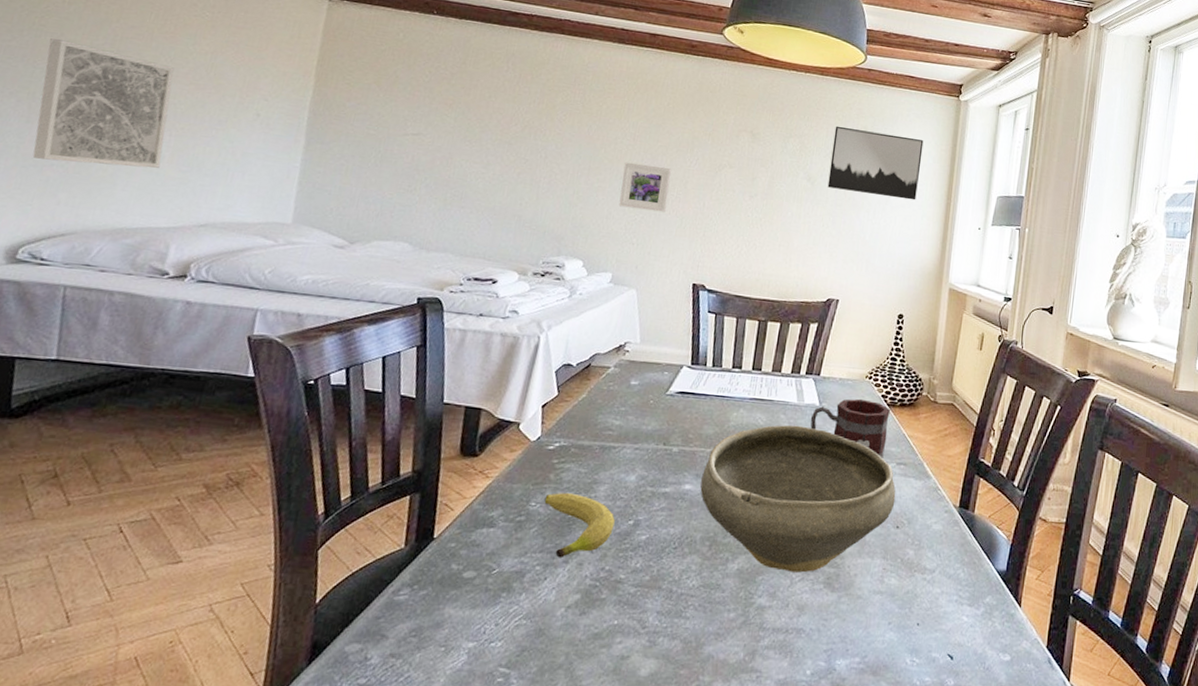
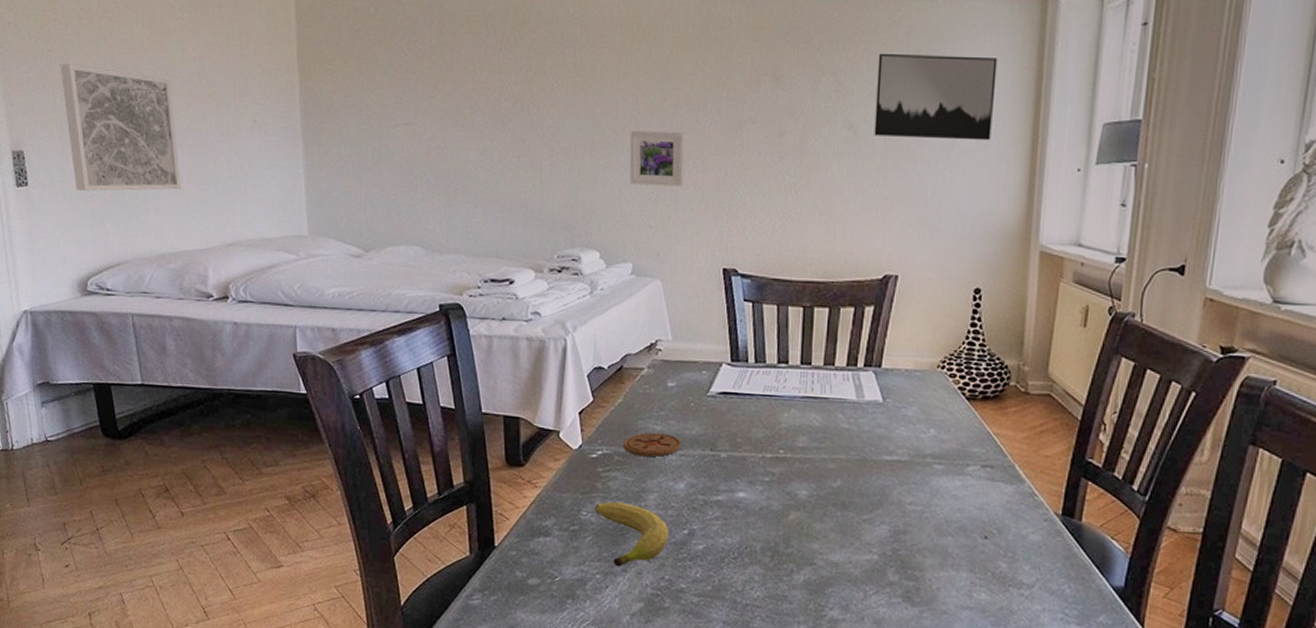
coaster: none [580,426,637,450] -> present [623,432,681,457]
bowl: present [700,424,896,573] -> none [755,425,982,586]
mug: present [810,398,890,458] -> none [873,392,970,460]

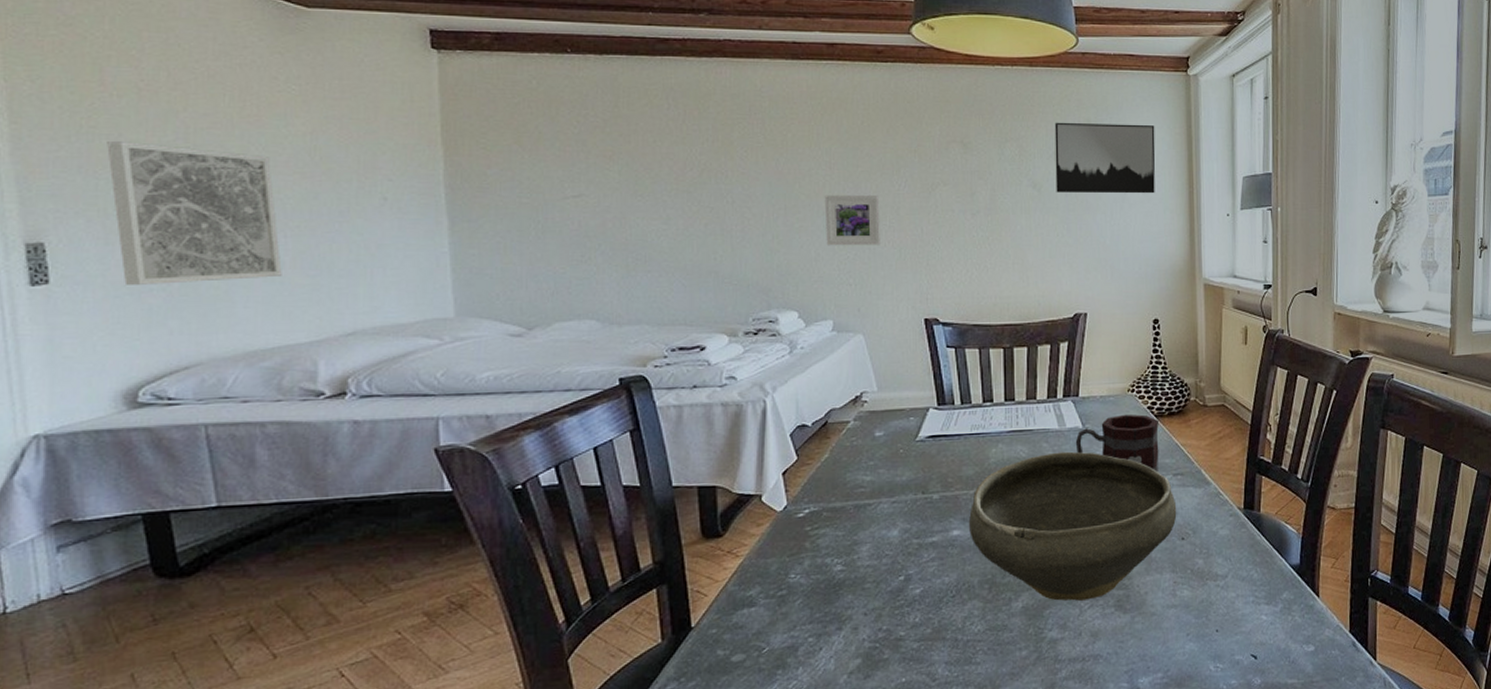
fruit: present [595,501,669,567] -> none [804,558,884,626]
coaster: present [623,432,681,457] -> none [831,483,892,510]
bowl: none [755,425,982,586] -> present [969,451,1177,601]
mug: none [873,392,970,460] -> present [1075,414,1159,472]

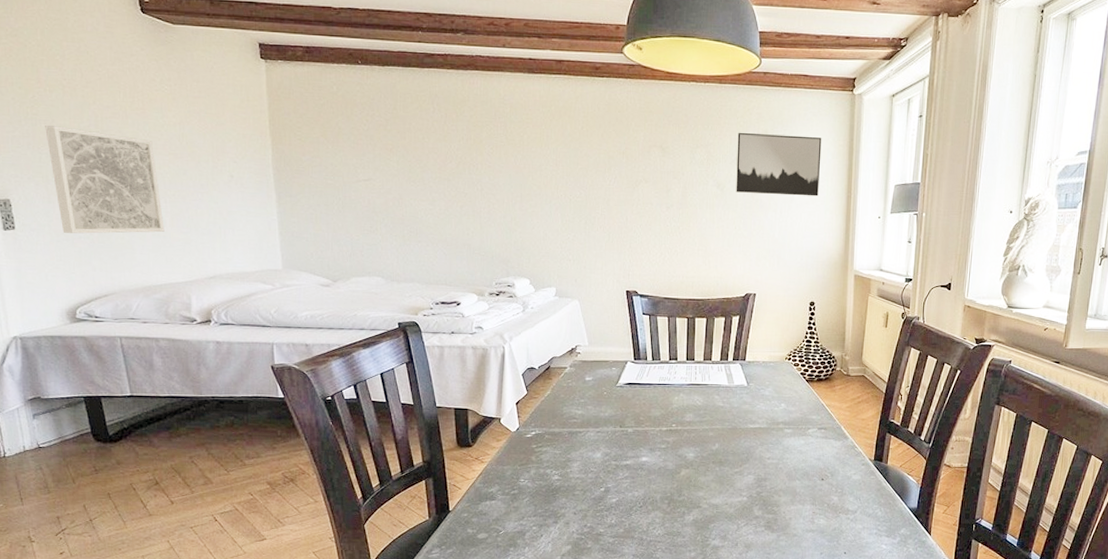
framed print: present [824,194,880,246] -> none [551,186,594,230]
bowl: present [969,451,1177,601] -> none [655,403,819,519]
mug: present [1075,414,1159,472] -> none [740,377,809,425]

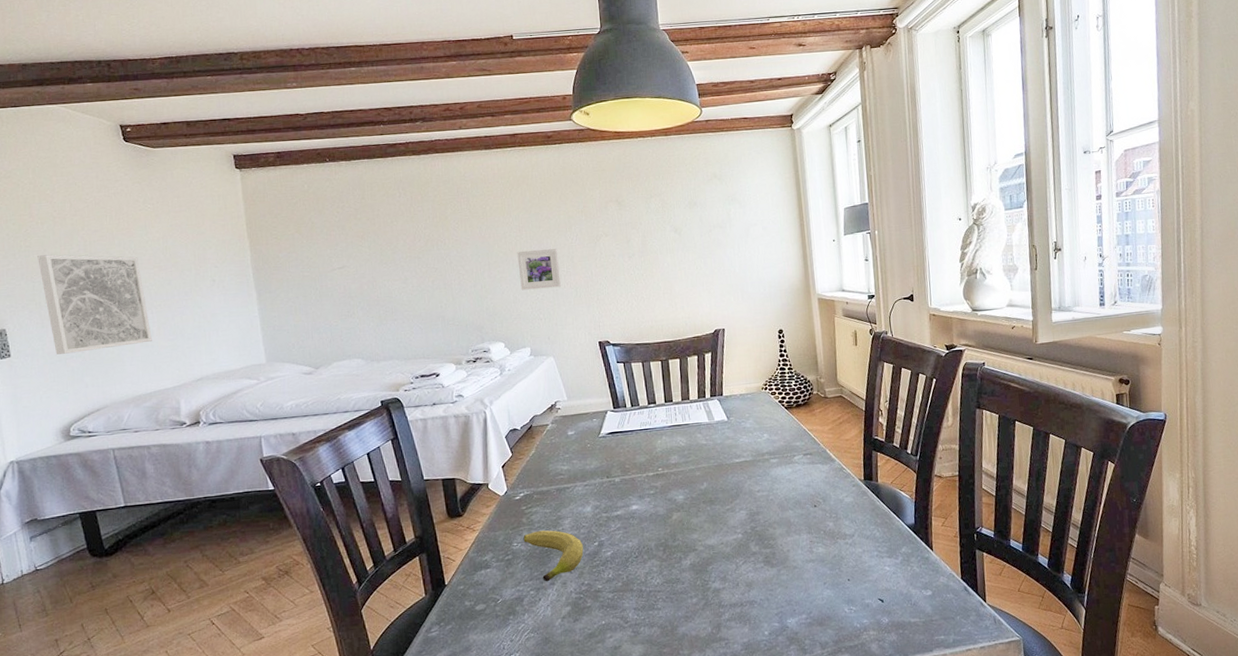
fruit: none [531,469,589,520] -> present [523,530,584,582]
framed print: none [551,186,594,230] -> present [517,248,561,291]
wall art: present [736,132,822,197] -> none [688,173,773,234]

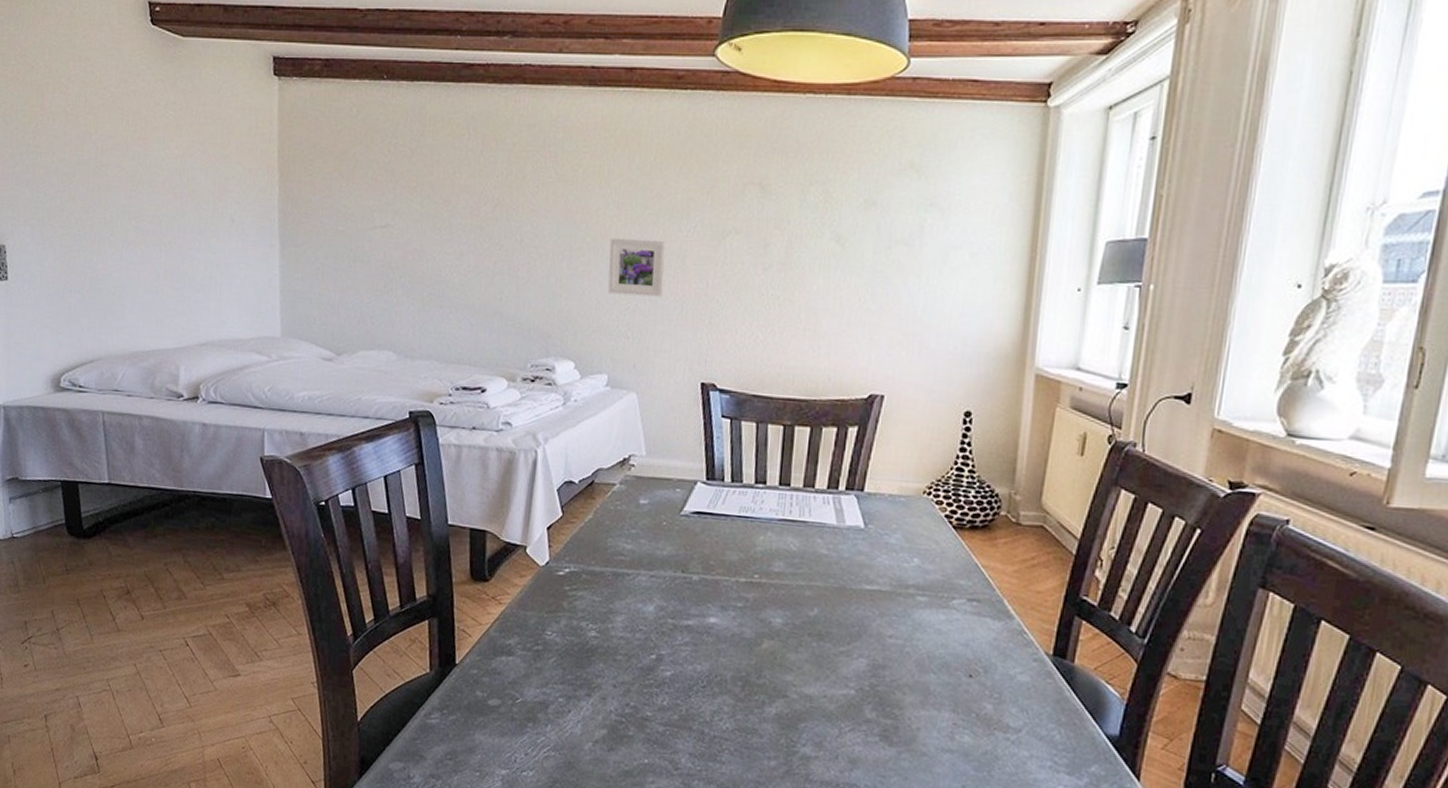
wall art: present [37,254,152,355] -> none [45,158,158,288]
fruit: present [523,530,584,582] -> none [560,621,636,691]

